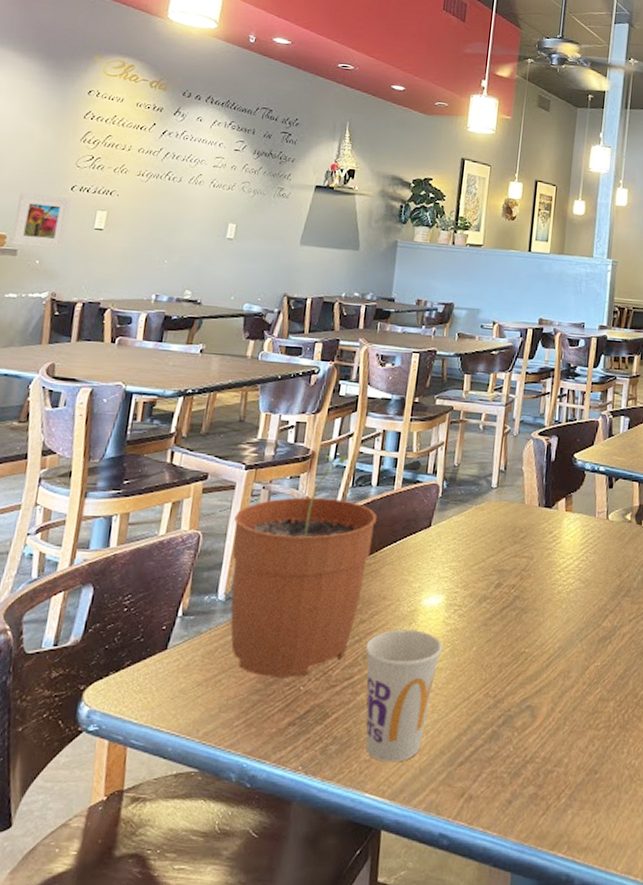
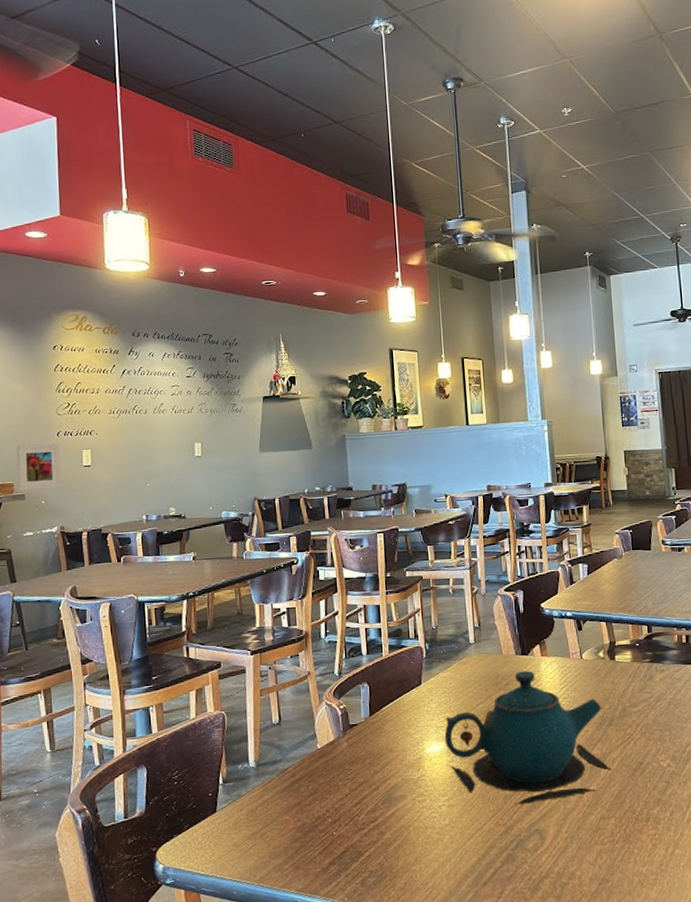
plant pot: present [230,454,377,677] -> none [250,631,373,826]
cup: present [366,629,442,762] -> none [383,774,451,888]
teapot: none [445,525,620,676] -> present [444,671,611,805]

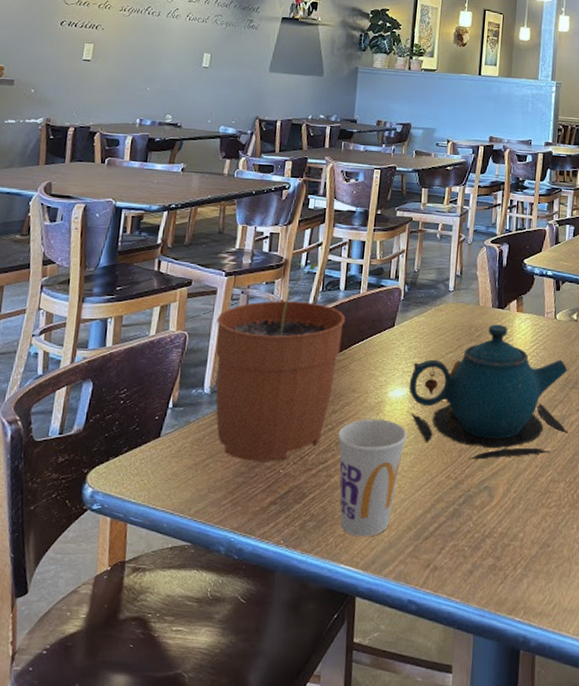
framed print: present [16,443,61,491] -> none [7,28,61,79]
plant pot: none [250,631,373,826] -> present [215,262,346,461]
cup: none [383,774,451,888] -> present [338,419,407,537]

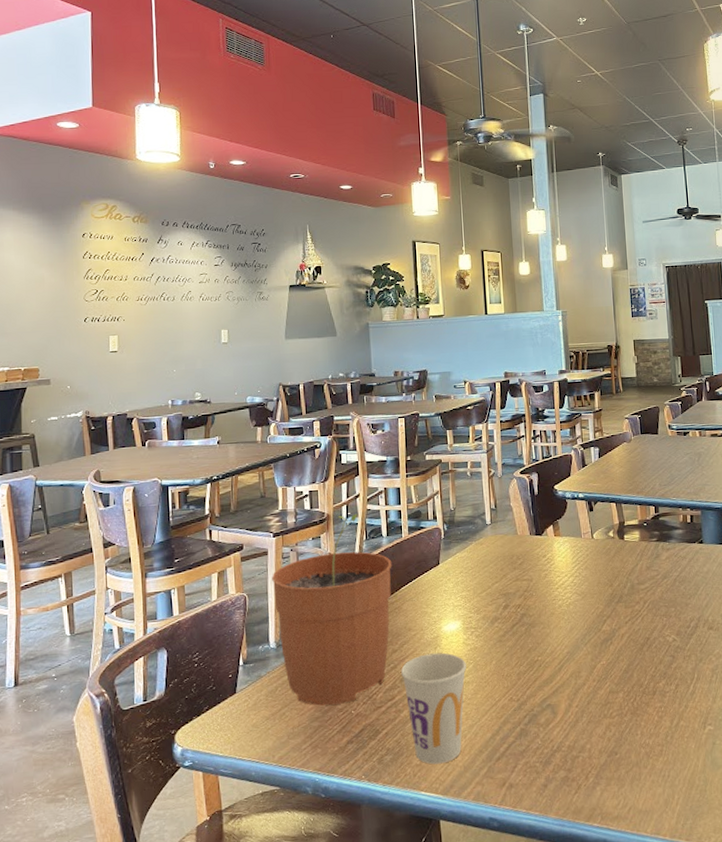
teapot: present [409,324,568,460] -> none [461,550,620,681]

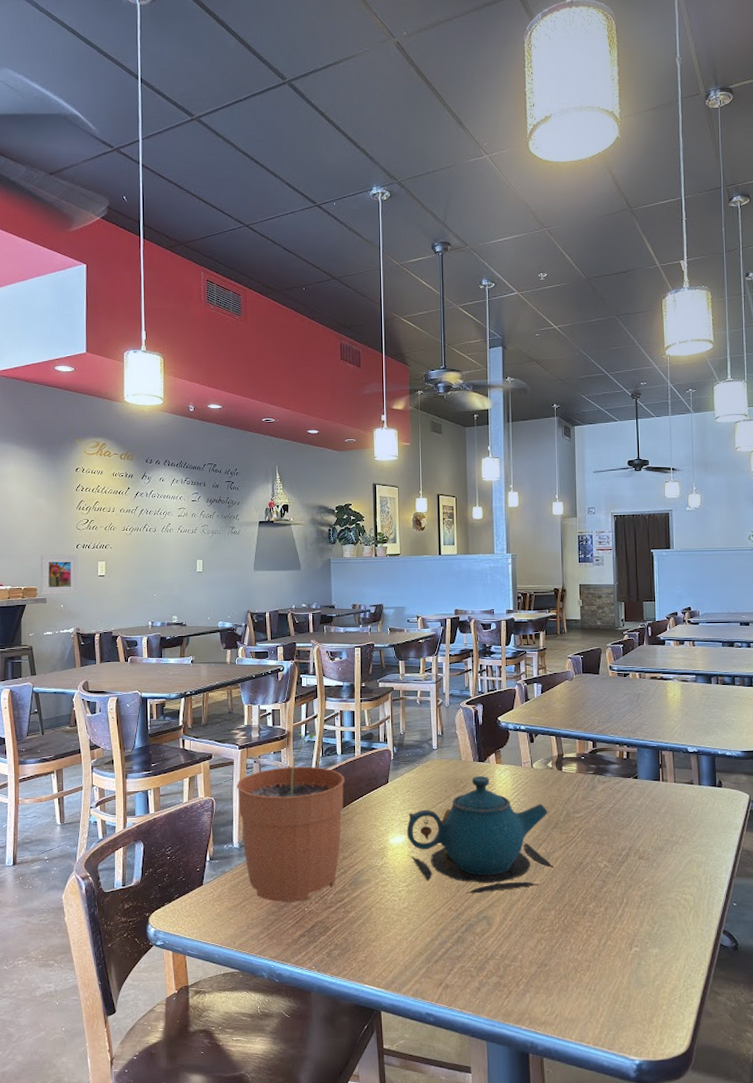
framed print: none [43,329,87,376] -> present [40,554,78,595]
cup: present [401,653,466,765] -> none [350,863,410,962]
teapot: none [461,550,620,681] -> present [407,776,554,894]

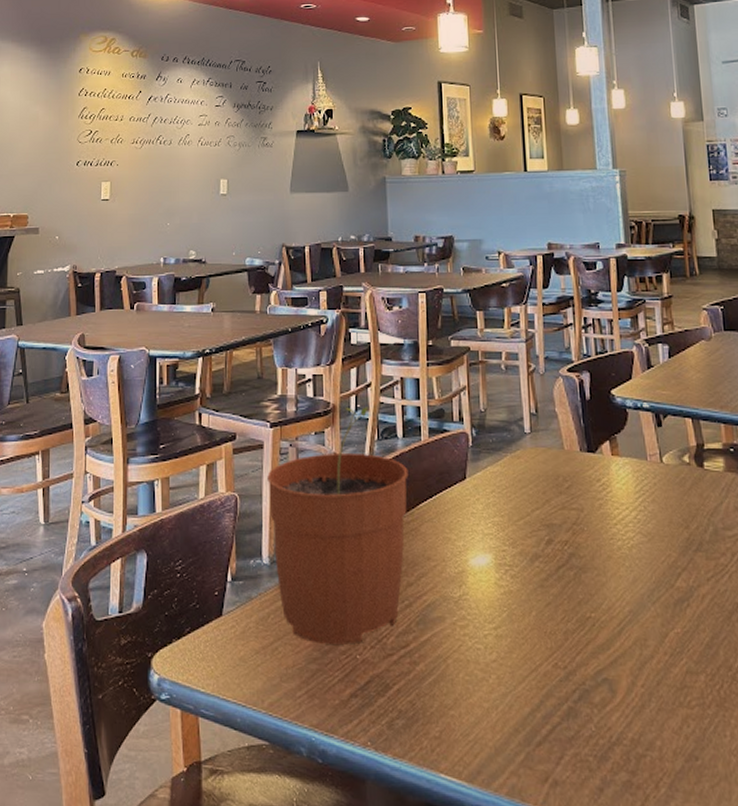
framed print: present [40,554,78,595] -> none [32,173,78,224]
teapot: present [407,776,554,894] -> none [492,472,700,644]

